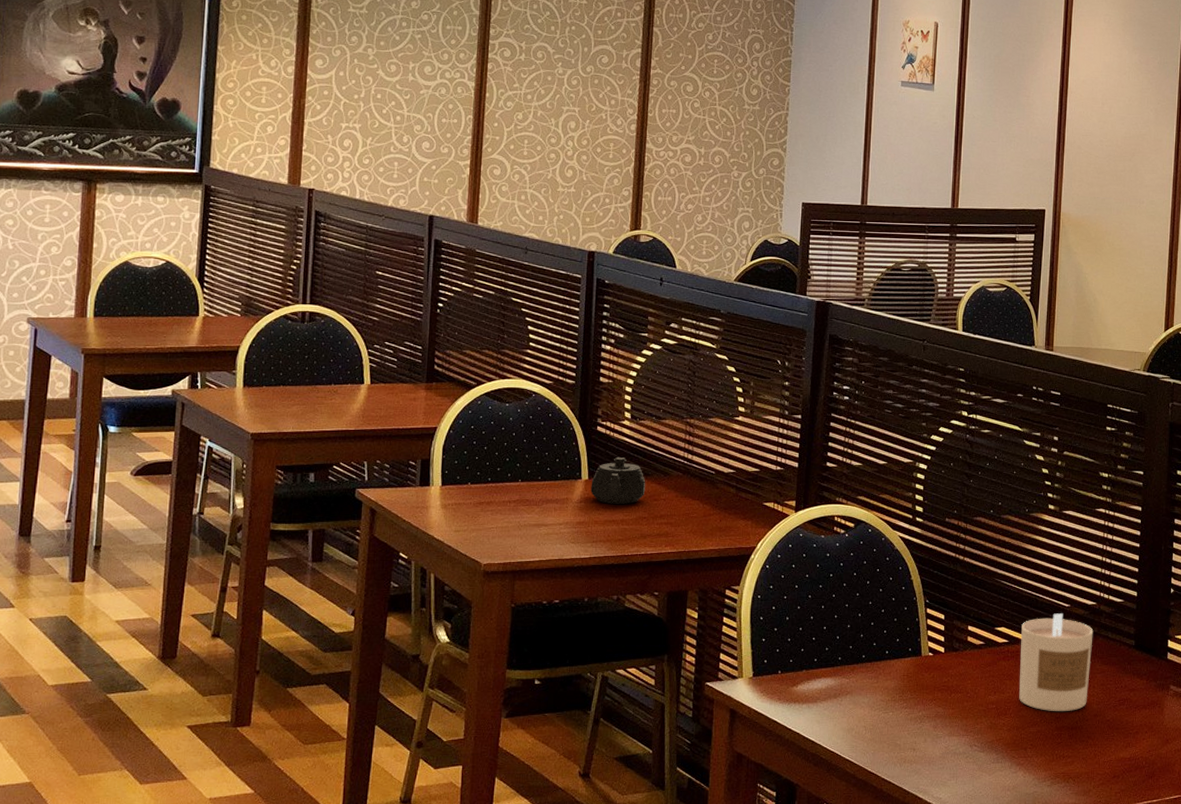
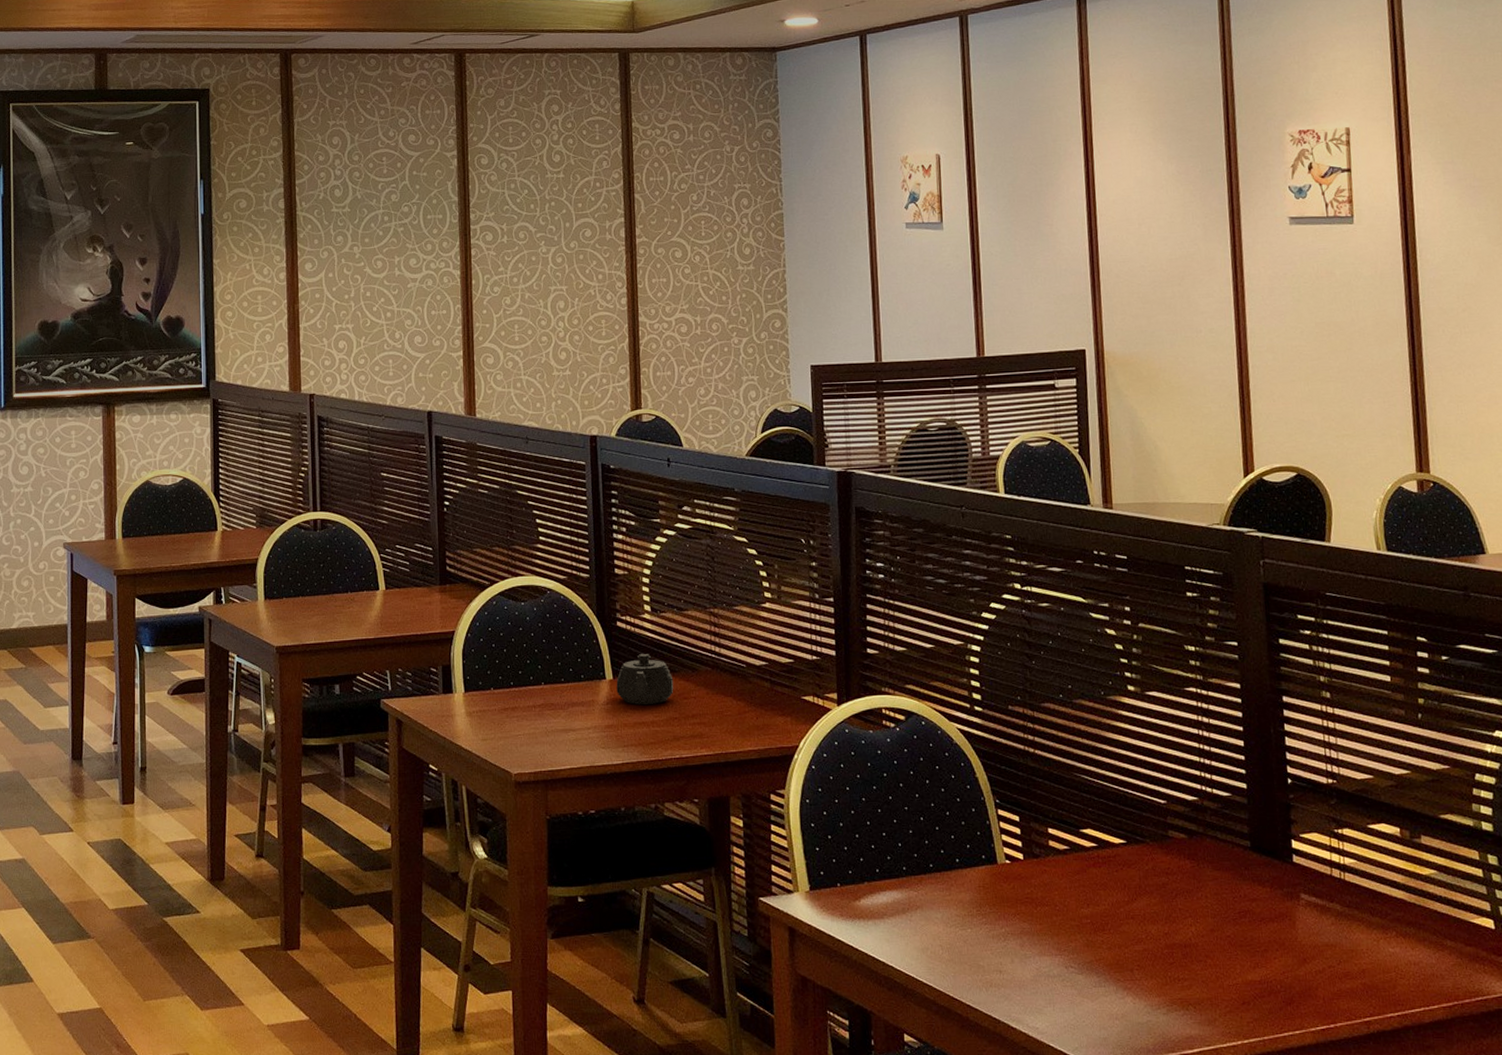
candle: present [1019,613,1094,712] -> none [1111,811,1200,927]

